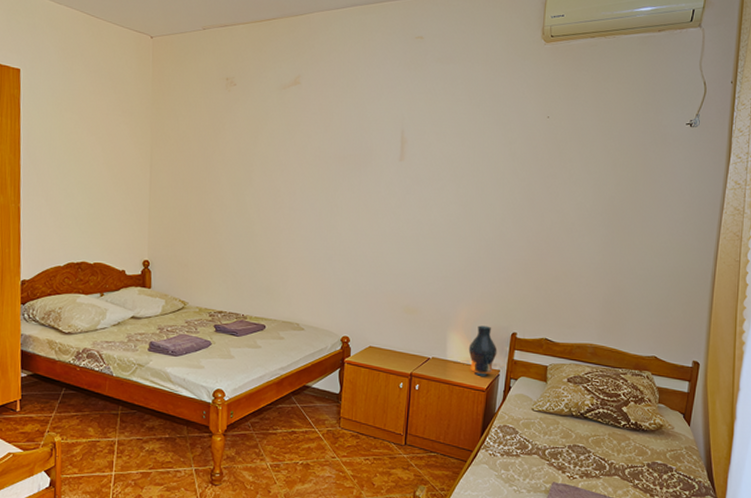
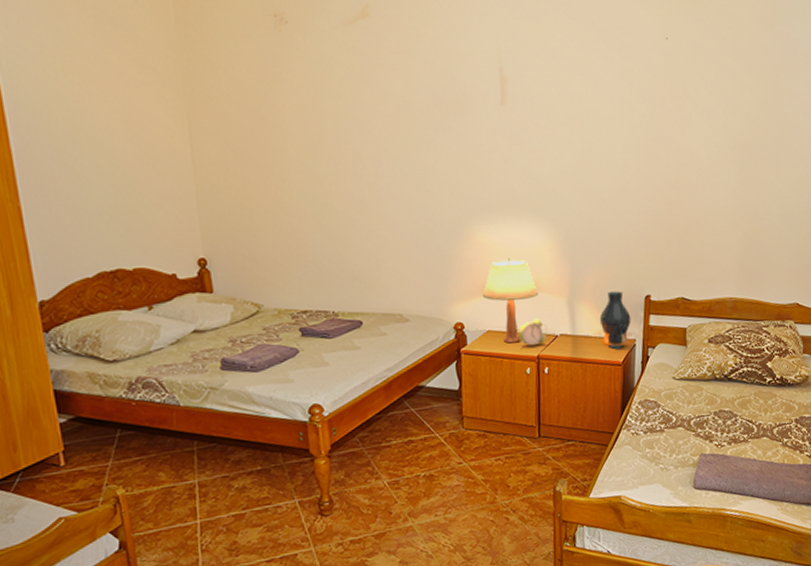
table lamp: none [368,287,416,360] -> present [483,258,538,344]
alarm clock: none [394,341,422,365] -> present [516,318,548,348]

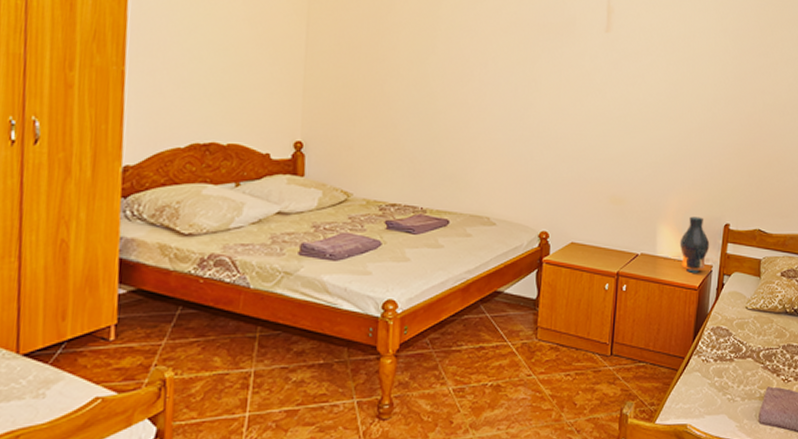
table lamp: present [483,258,538,344] -> none [570,174,623,258]
alarm clock: present [516,318,548,348] -> none [599,235,630,263]

